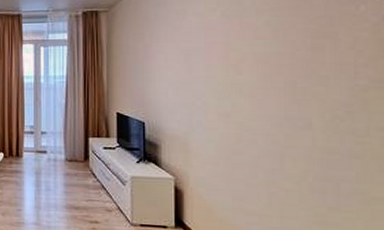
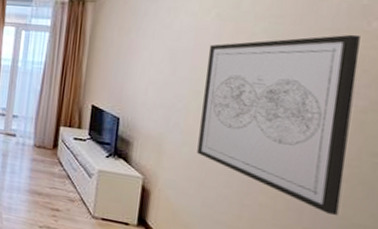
wall art: none [219,19,358,191] -> present [197,34,361,215]

